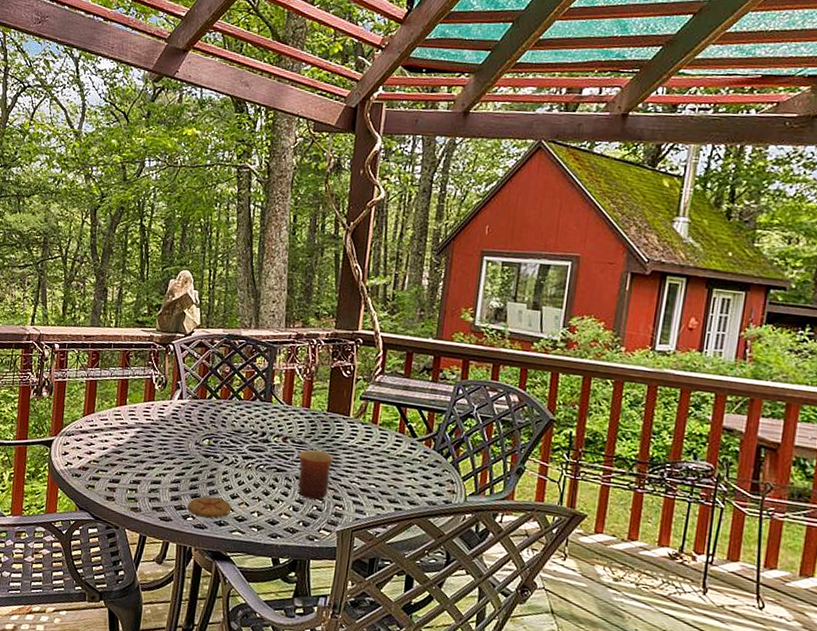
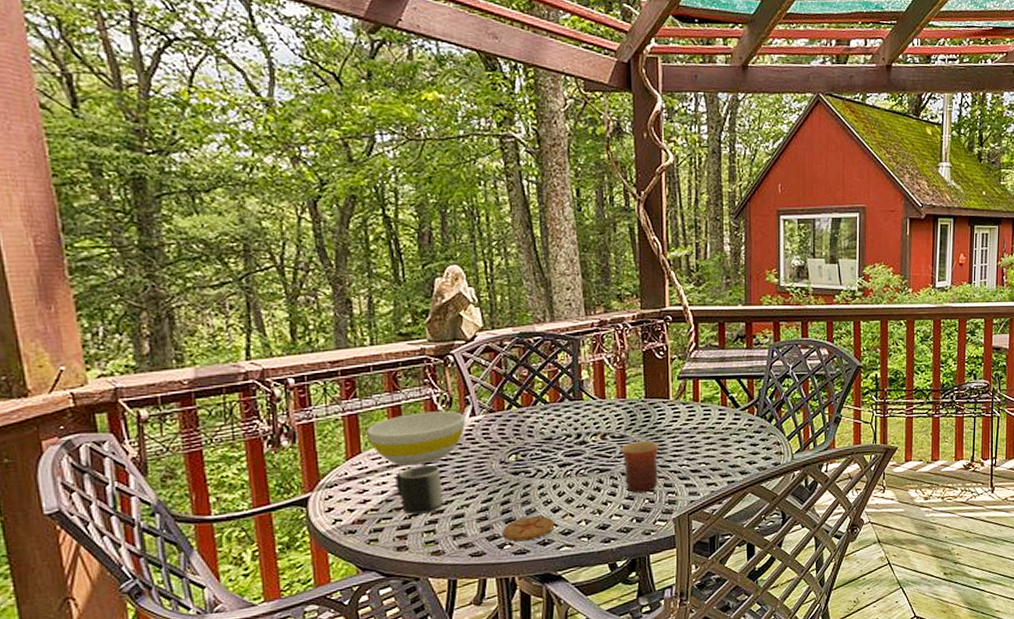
bowl: none [101,388,174,432] -> present [367,411,465,466]
mug: none [114,432,149,474] -> present [395,464,443,515]

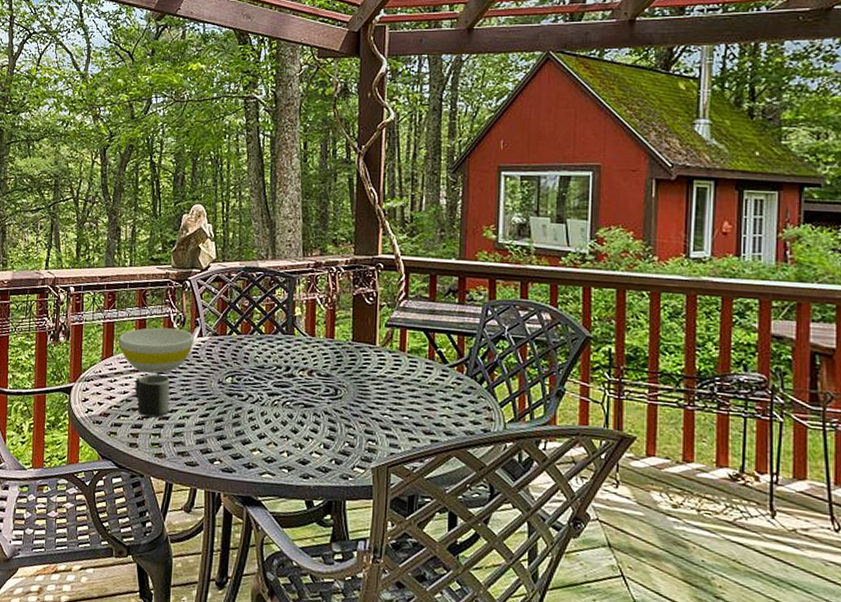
coaster: present [503,516,555,541] -> none [214,437,260,460]
mug: present [621,440,659,494] -> none [326,382,363,436]

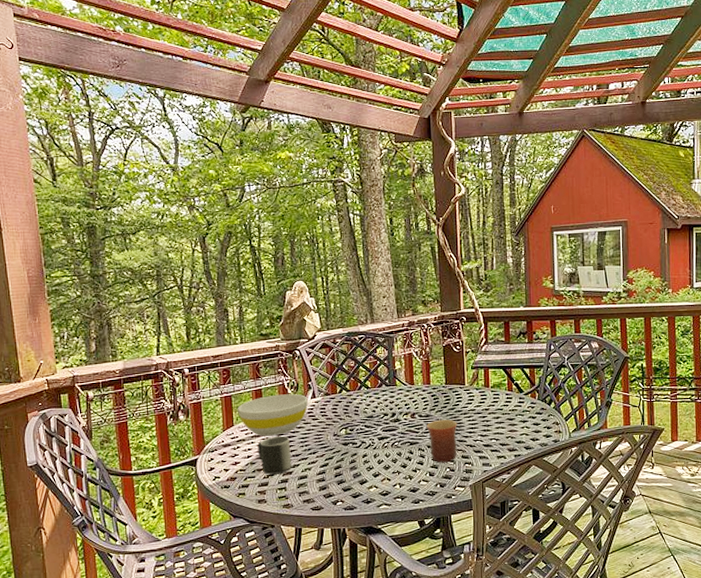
mug: none [326,382,363,436] -> present [427,419,457,463]

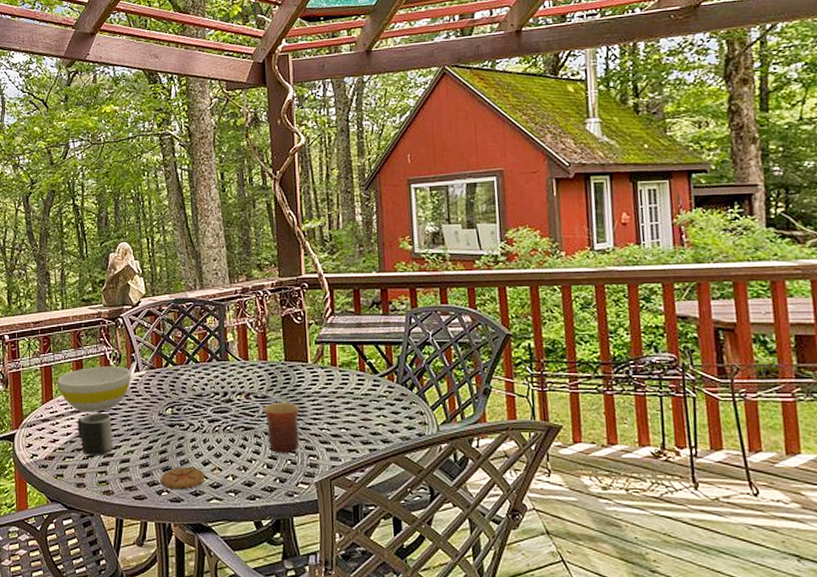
coaster: none [336,479,376,499] -> present [161,467,206,489]

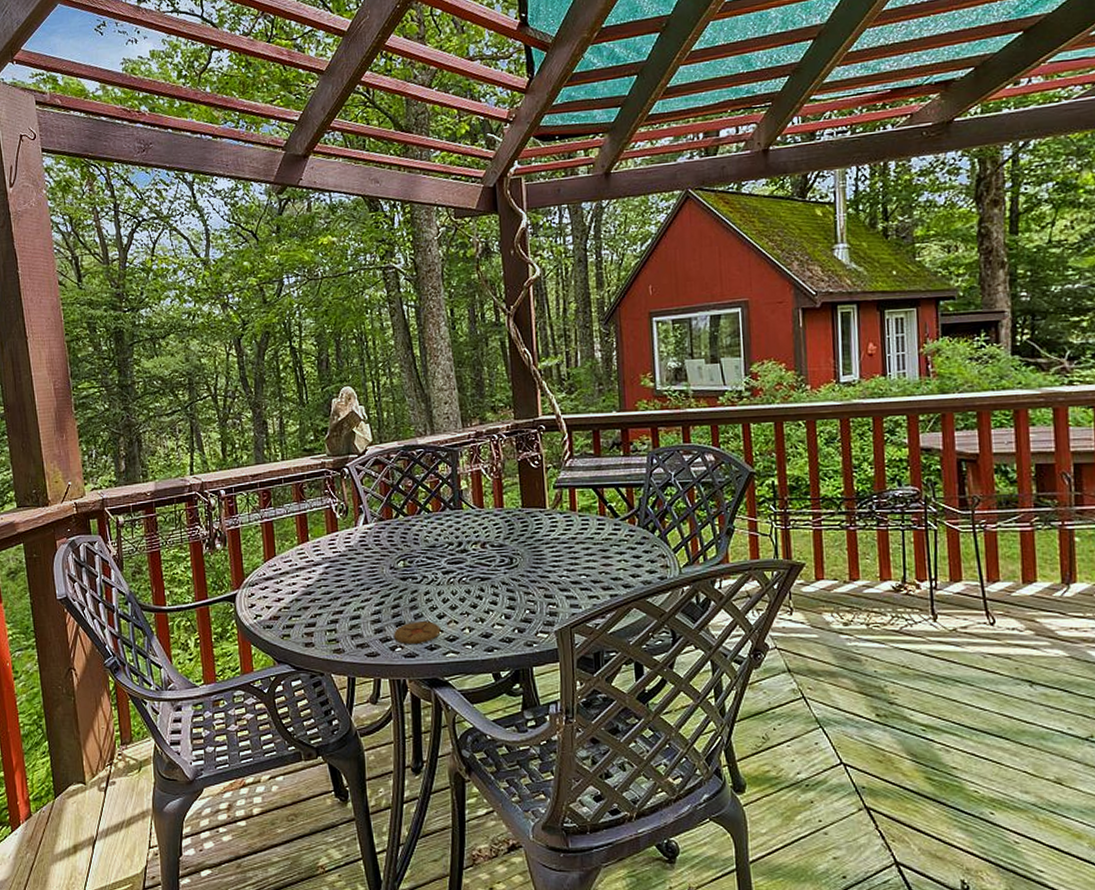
bowl: present [57,366,131,412] -> none [280,519,359,569]
mug: present [77,412,113,456] -> none [303,568,342,614]
mug: present [264,402,300,454] -> none [500,550,538,604]

